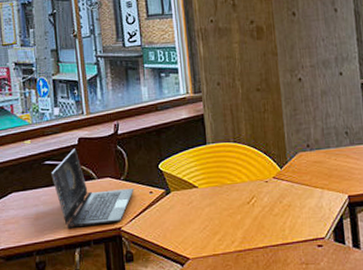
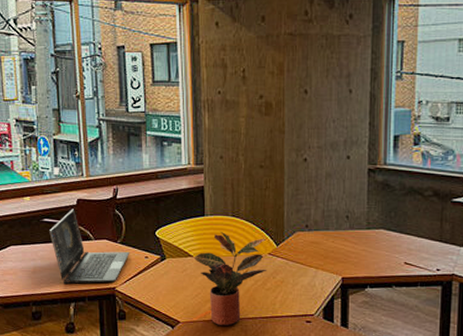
potted plant: none [198,159,274,260] -> present [193,232,268,327]

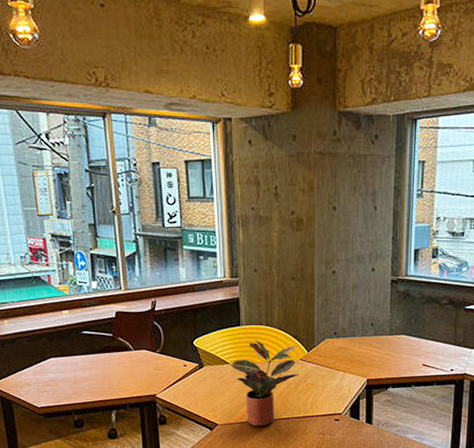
laptop: present [49,209,130,284] -> none [89,321,169,392]

